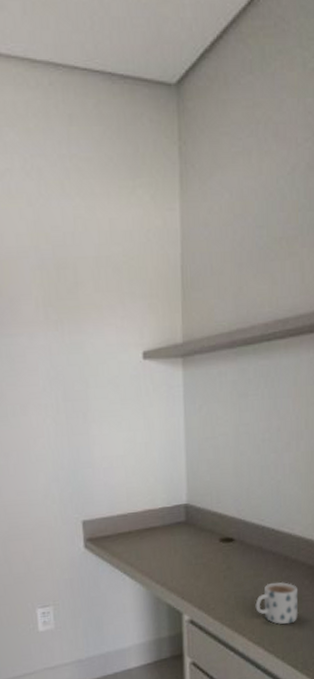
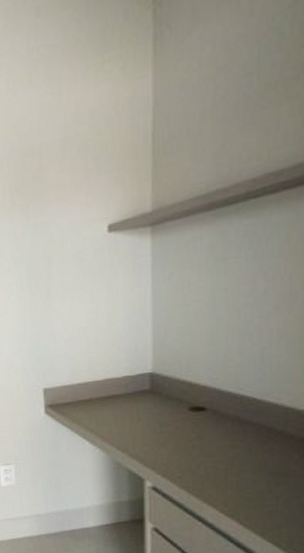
mug: present [255,582,299,625] -> none [229,454,285,500]

